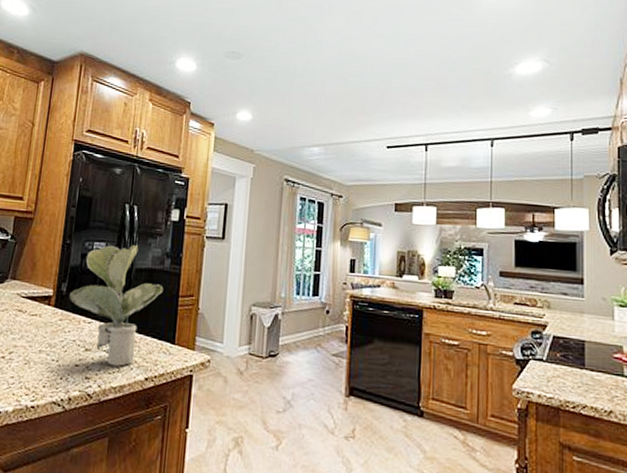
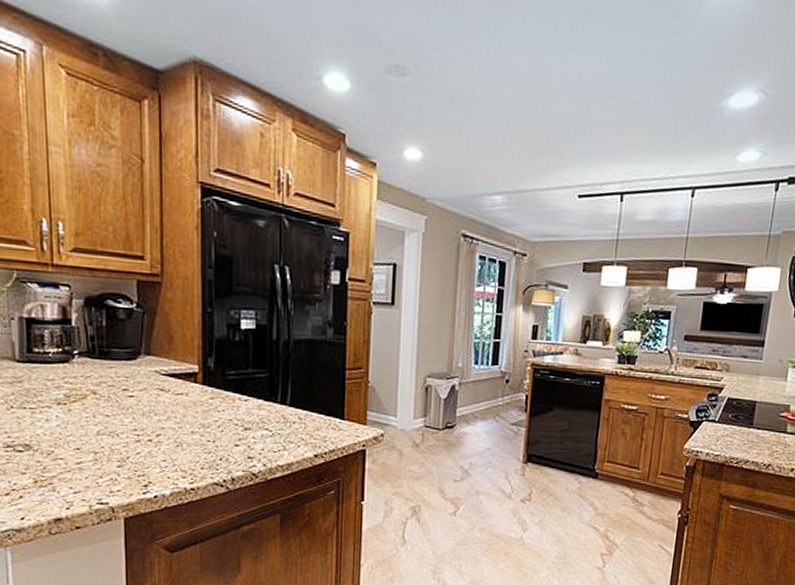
potted plant: present [69,244,164,366] -> none [218,312,327,444]

